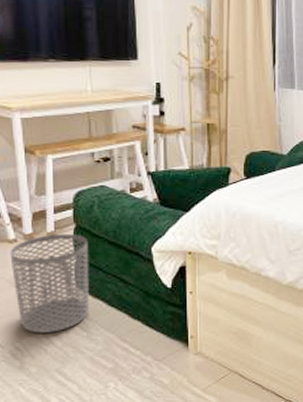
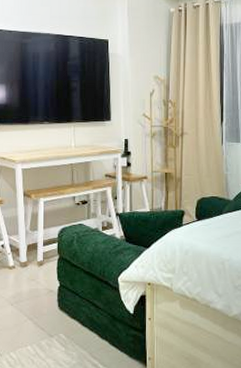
waste bin: present [9,233,90,333] -> none [9,263,69,346]

